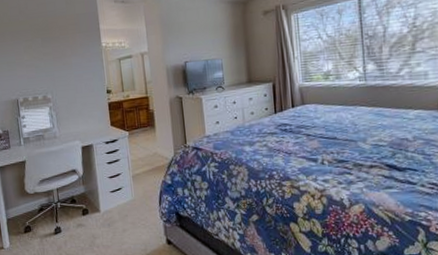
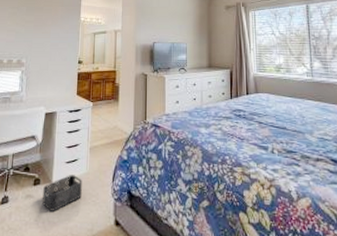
storage bin: none [92,202,131,237] -> present [42,175,82,212]

